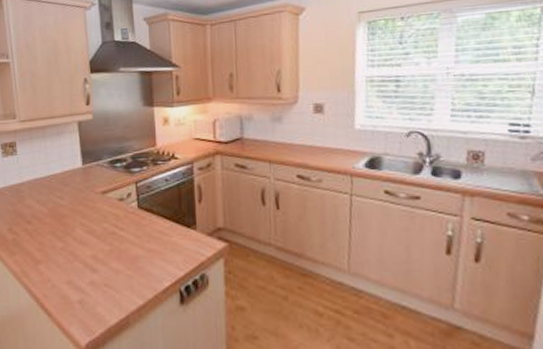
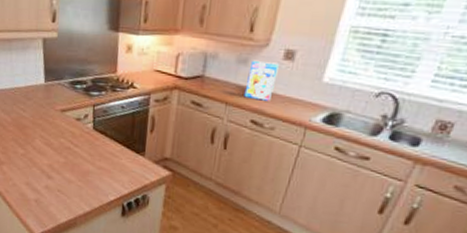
cereal box: none [284,117,312,155] -> present [244,60,279,101]

